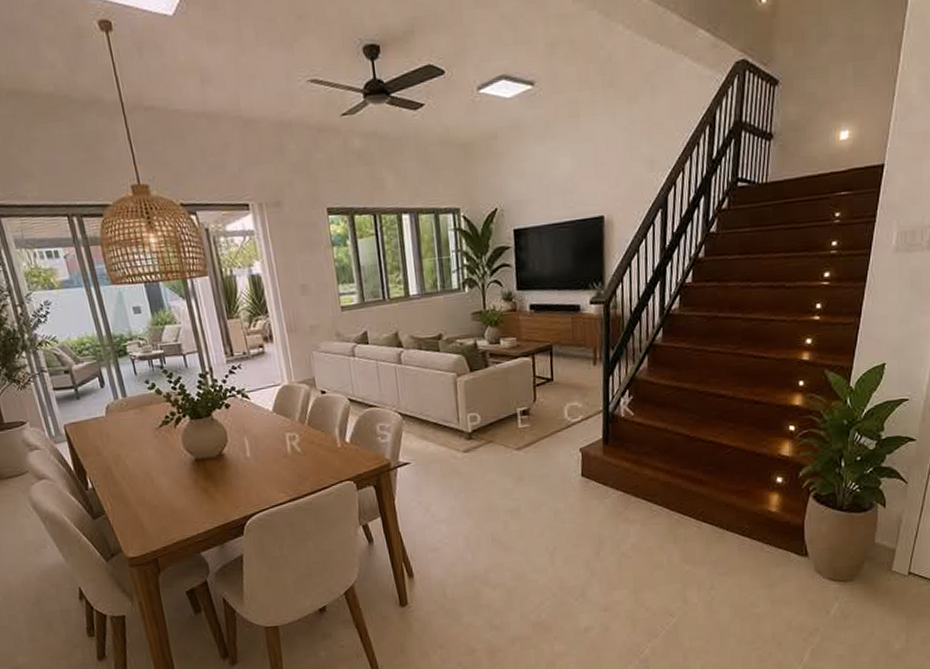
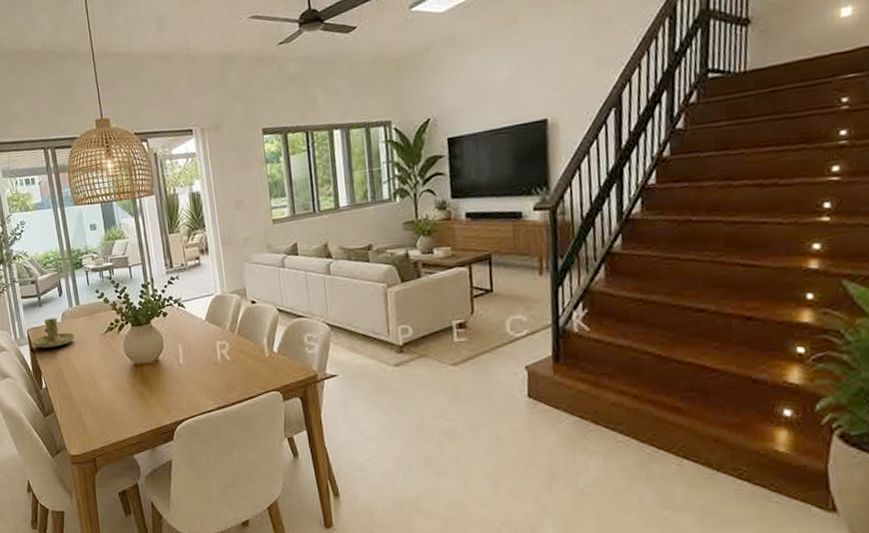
candle holder: none [70,411,124,445] -> present [32,317,76,348]

